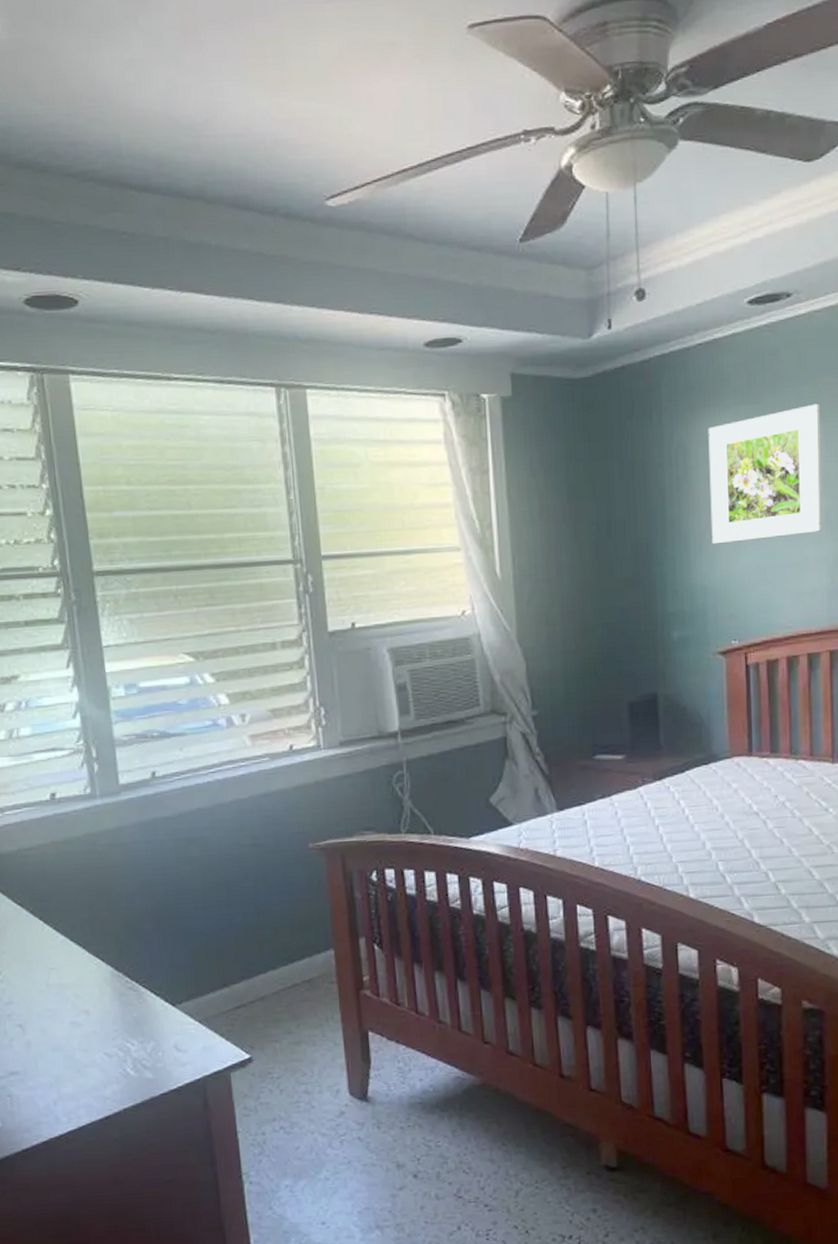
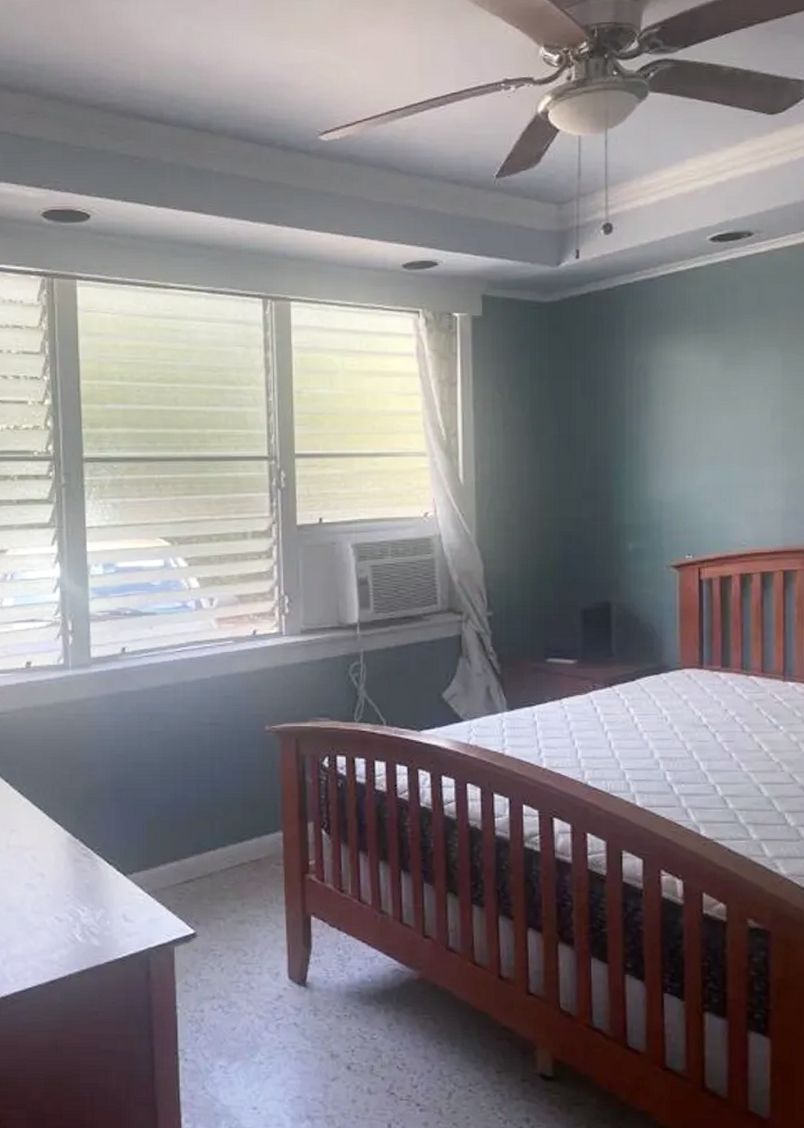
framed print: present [708,403,822,544] -> none [668,335,779,462]

